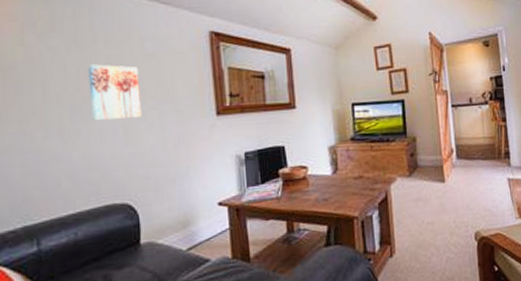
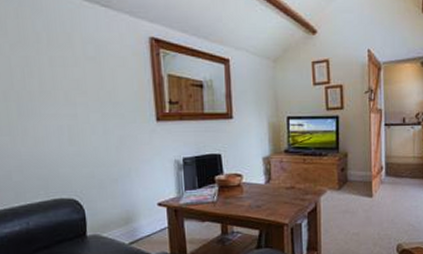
wall art: present [87,64,142,122] -> none [32,64,85,121]

